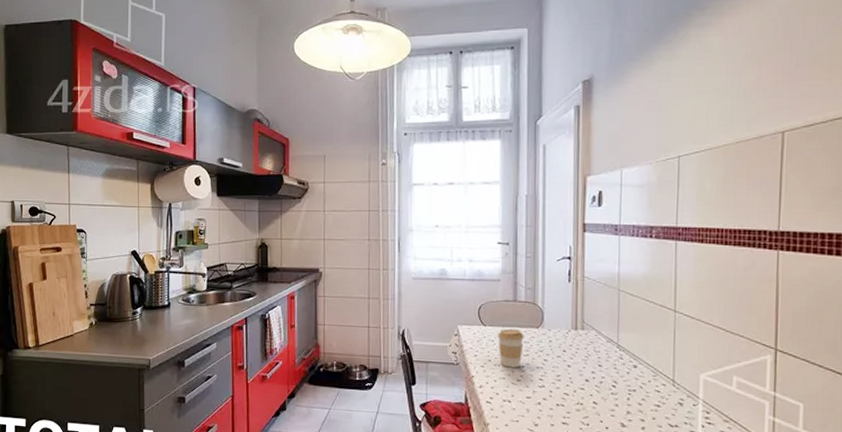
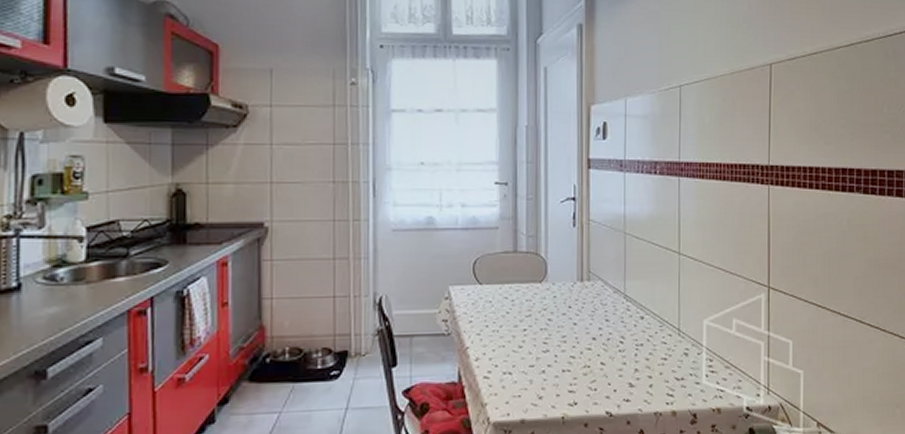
coffee cup: present [498,329,524,368] -> none [496,286,526,333]

